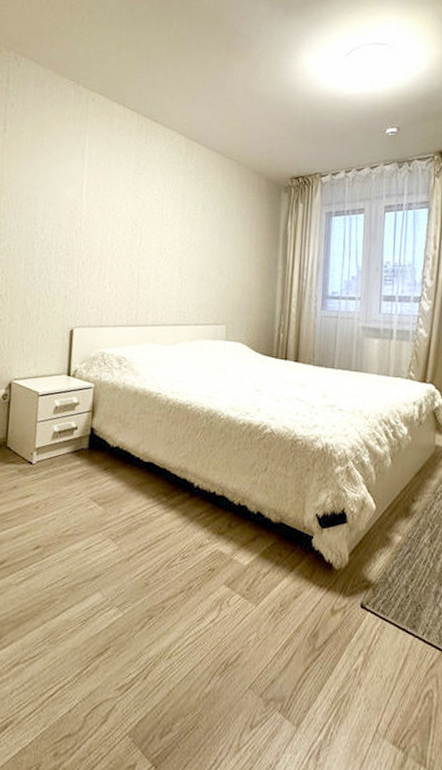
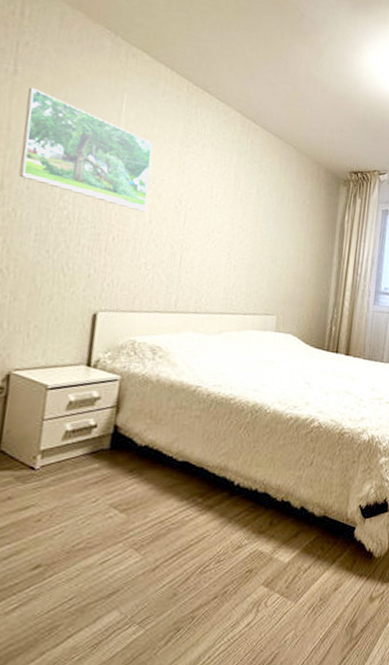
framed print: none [11,140,112,238] -> present [19,86,153,213]

